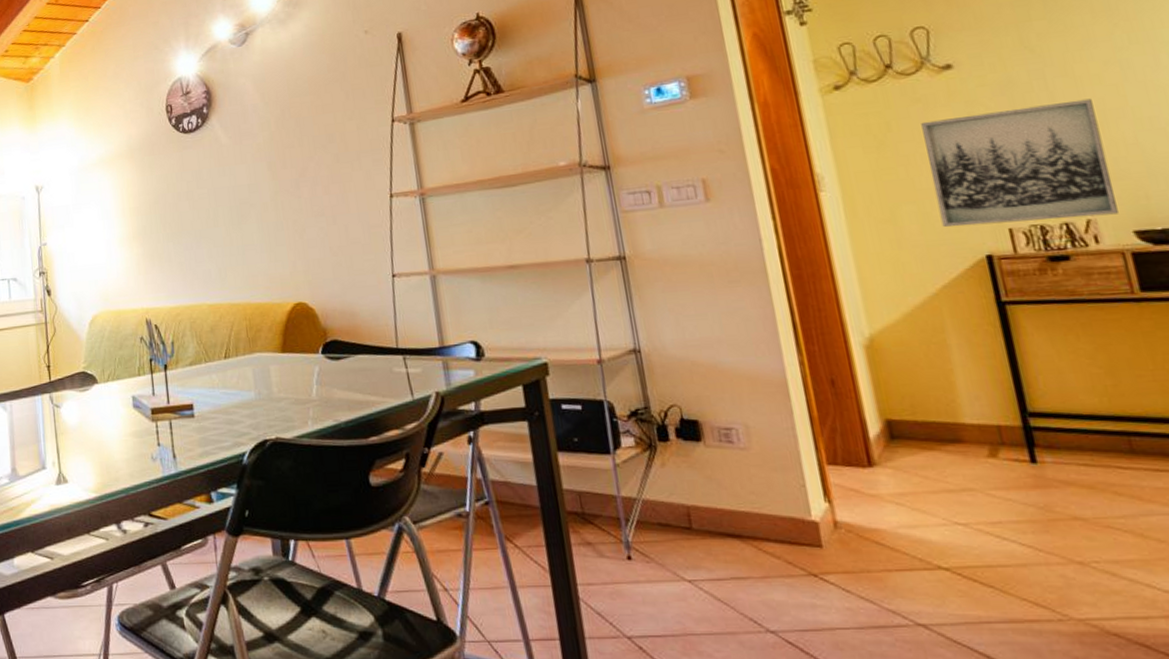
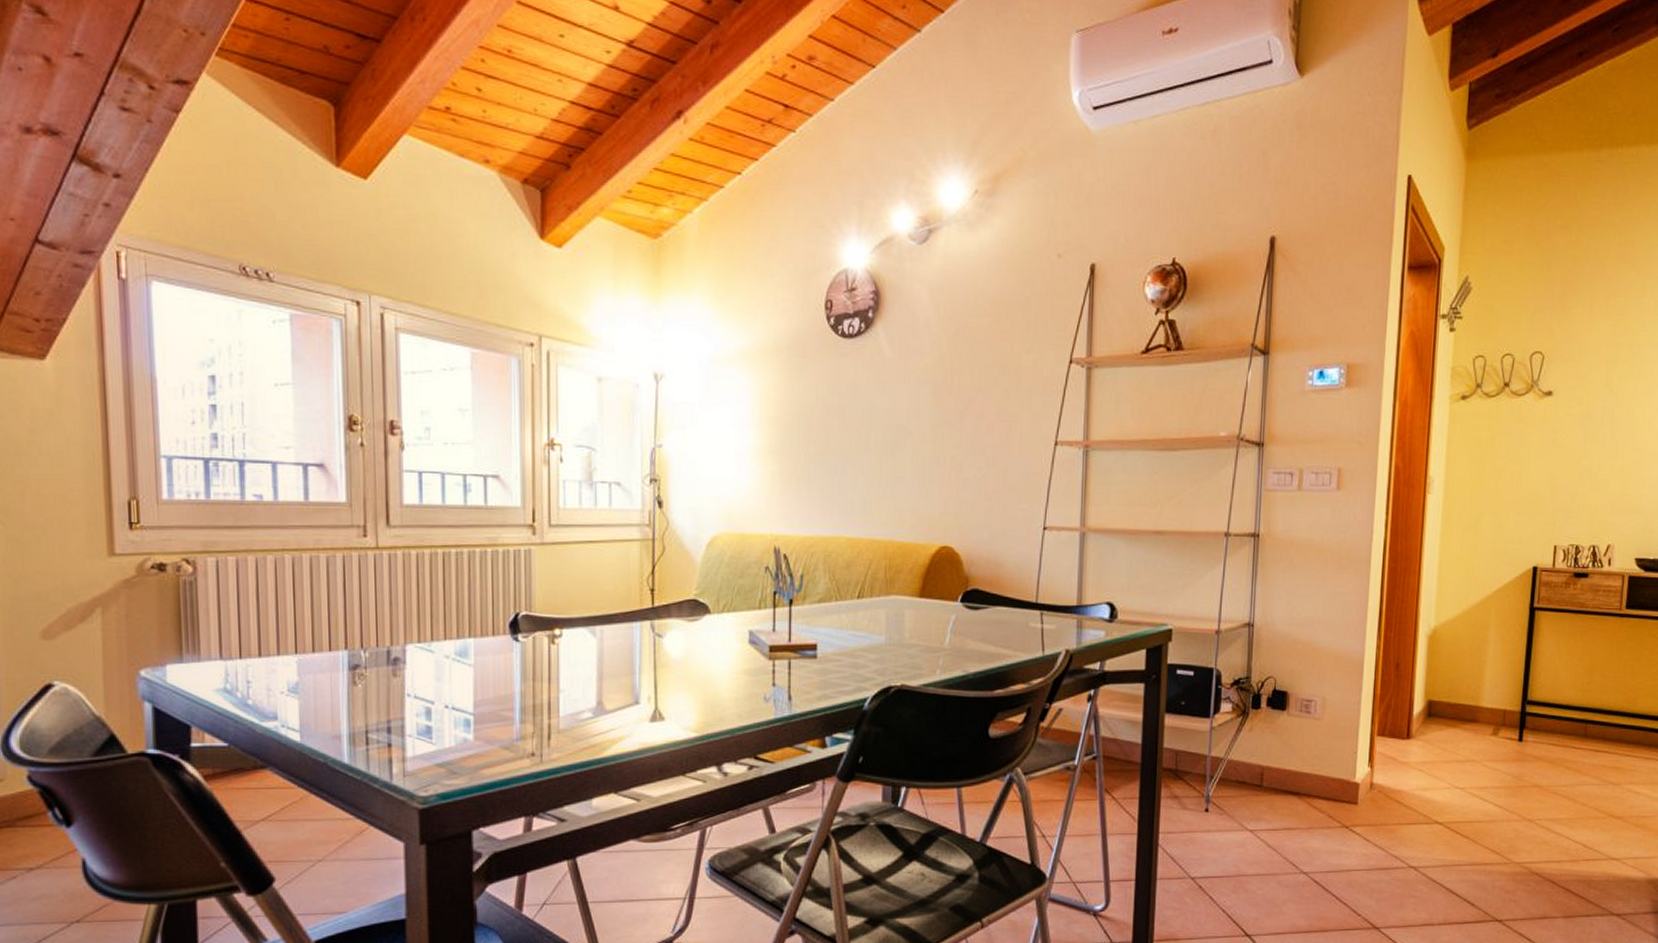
wall art: present [921,98,1118,227] -> none [1509,440,1639,543]

